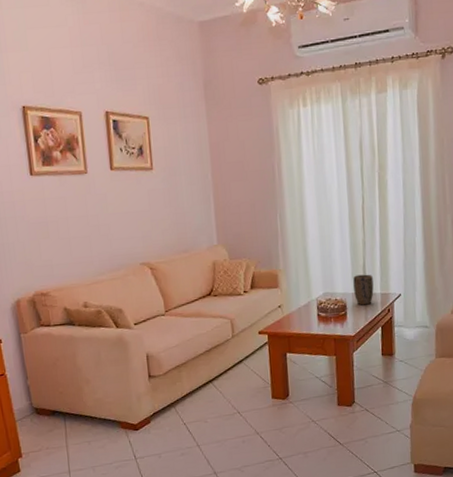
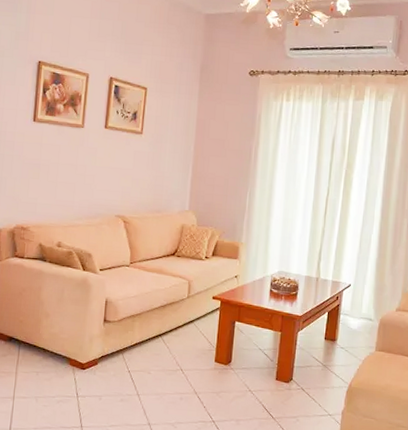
plant pot: present [353,274,374,305] -> none [307,259,327,289]

